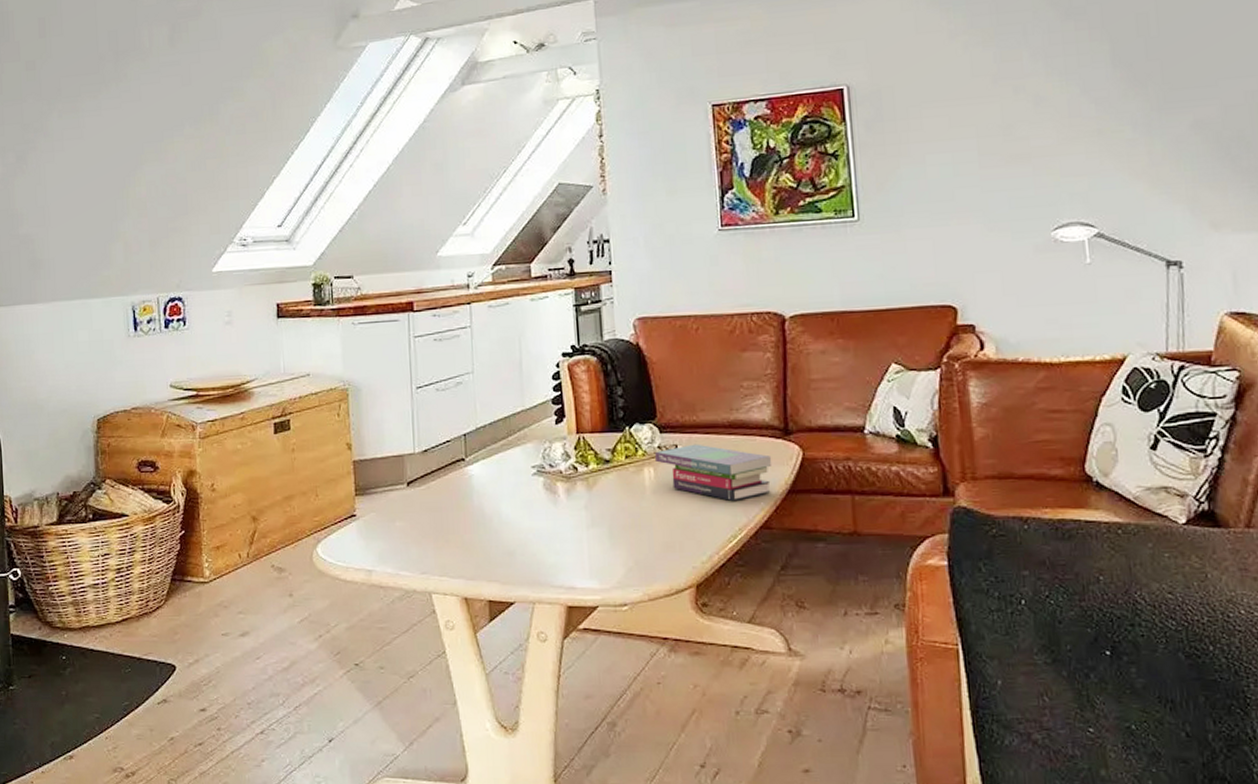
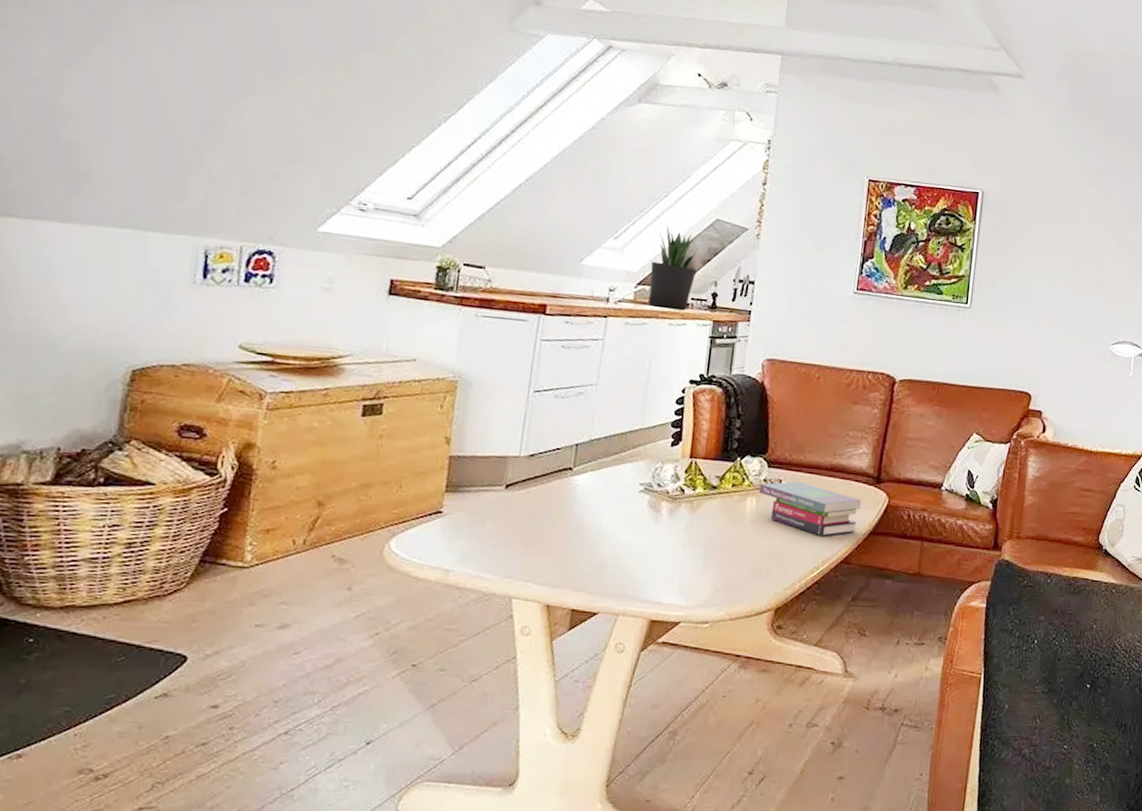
planter: none [503,199,549,285] -> present [648,224,700,311]

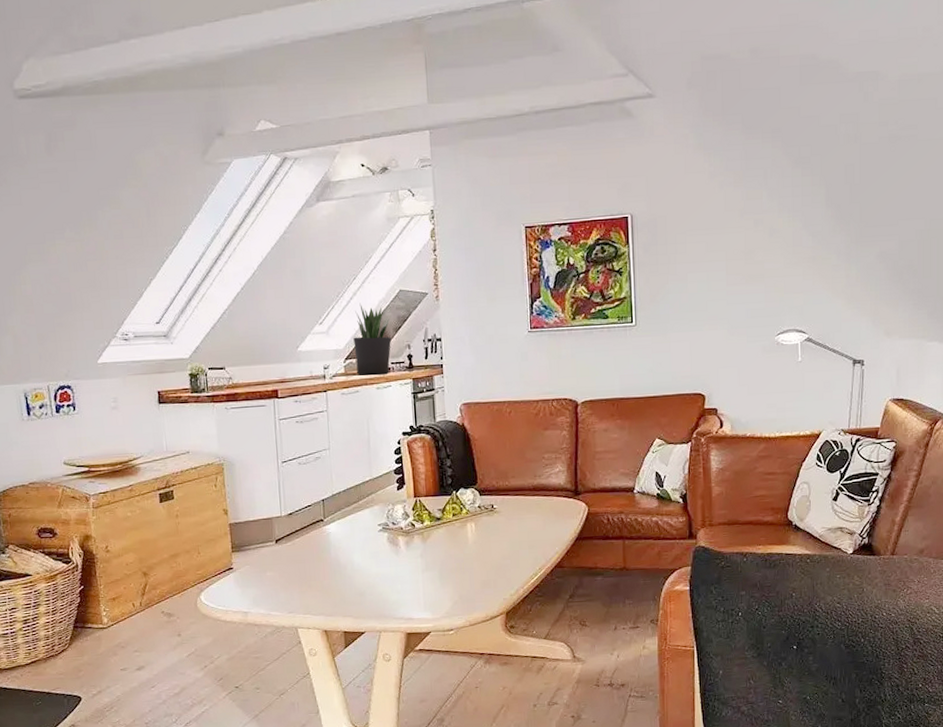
books: present [759,481,862,537] -> none [476,503,565,548]

